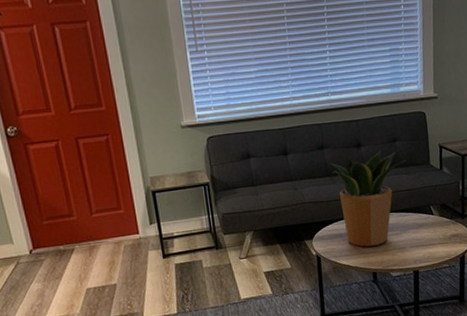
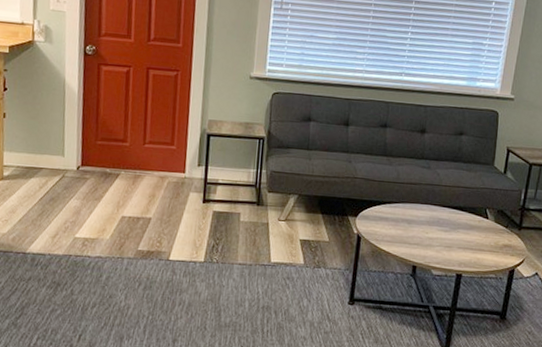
potted plant: present [329,150,407,247] -> none [389,139,470,238]

